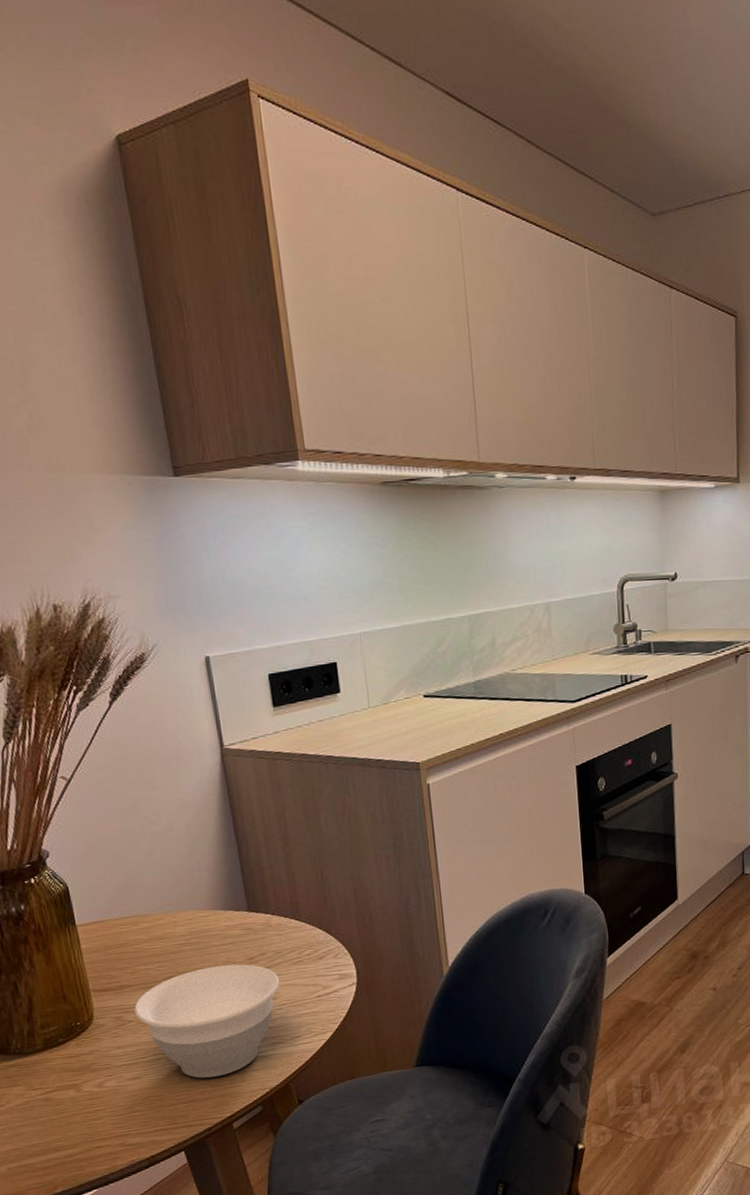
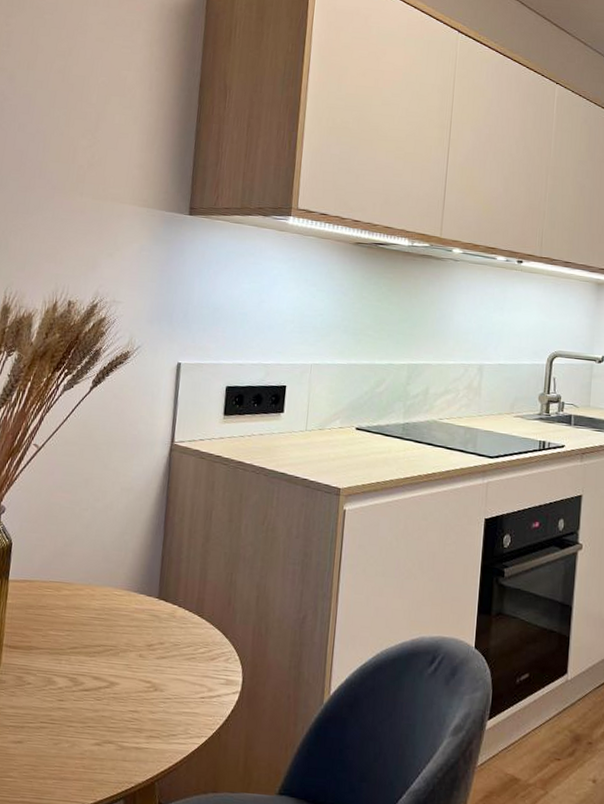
bowl: present [134,964,280,1078] -> none [35,645,171,759]

